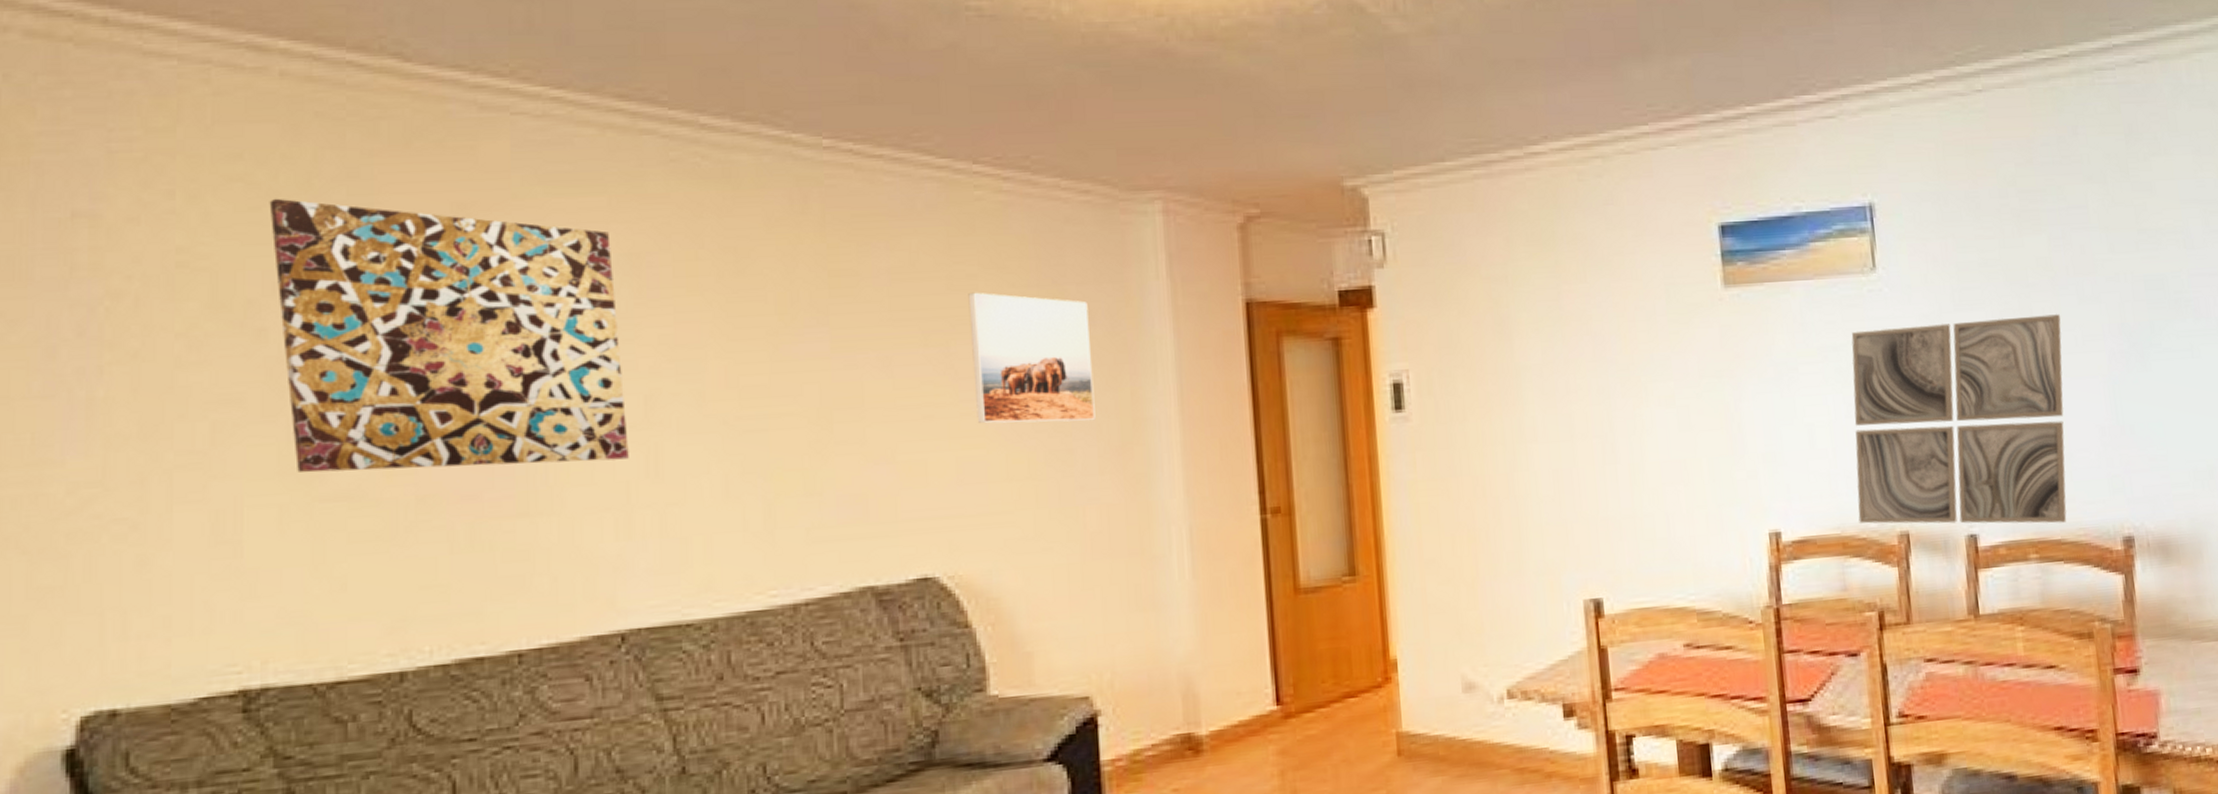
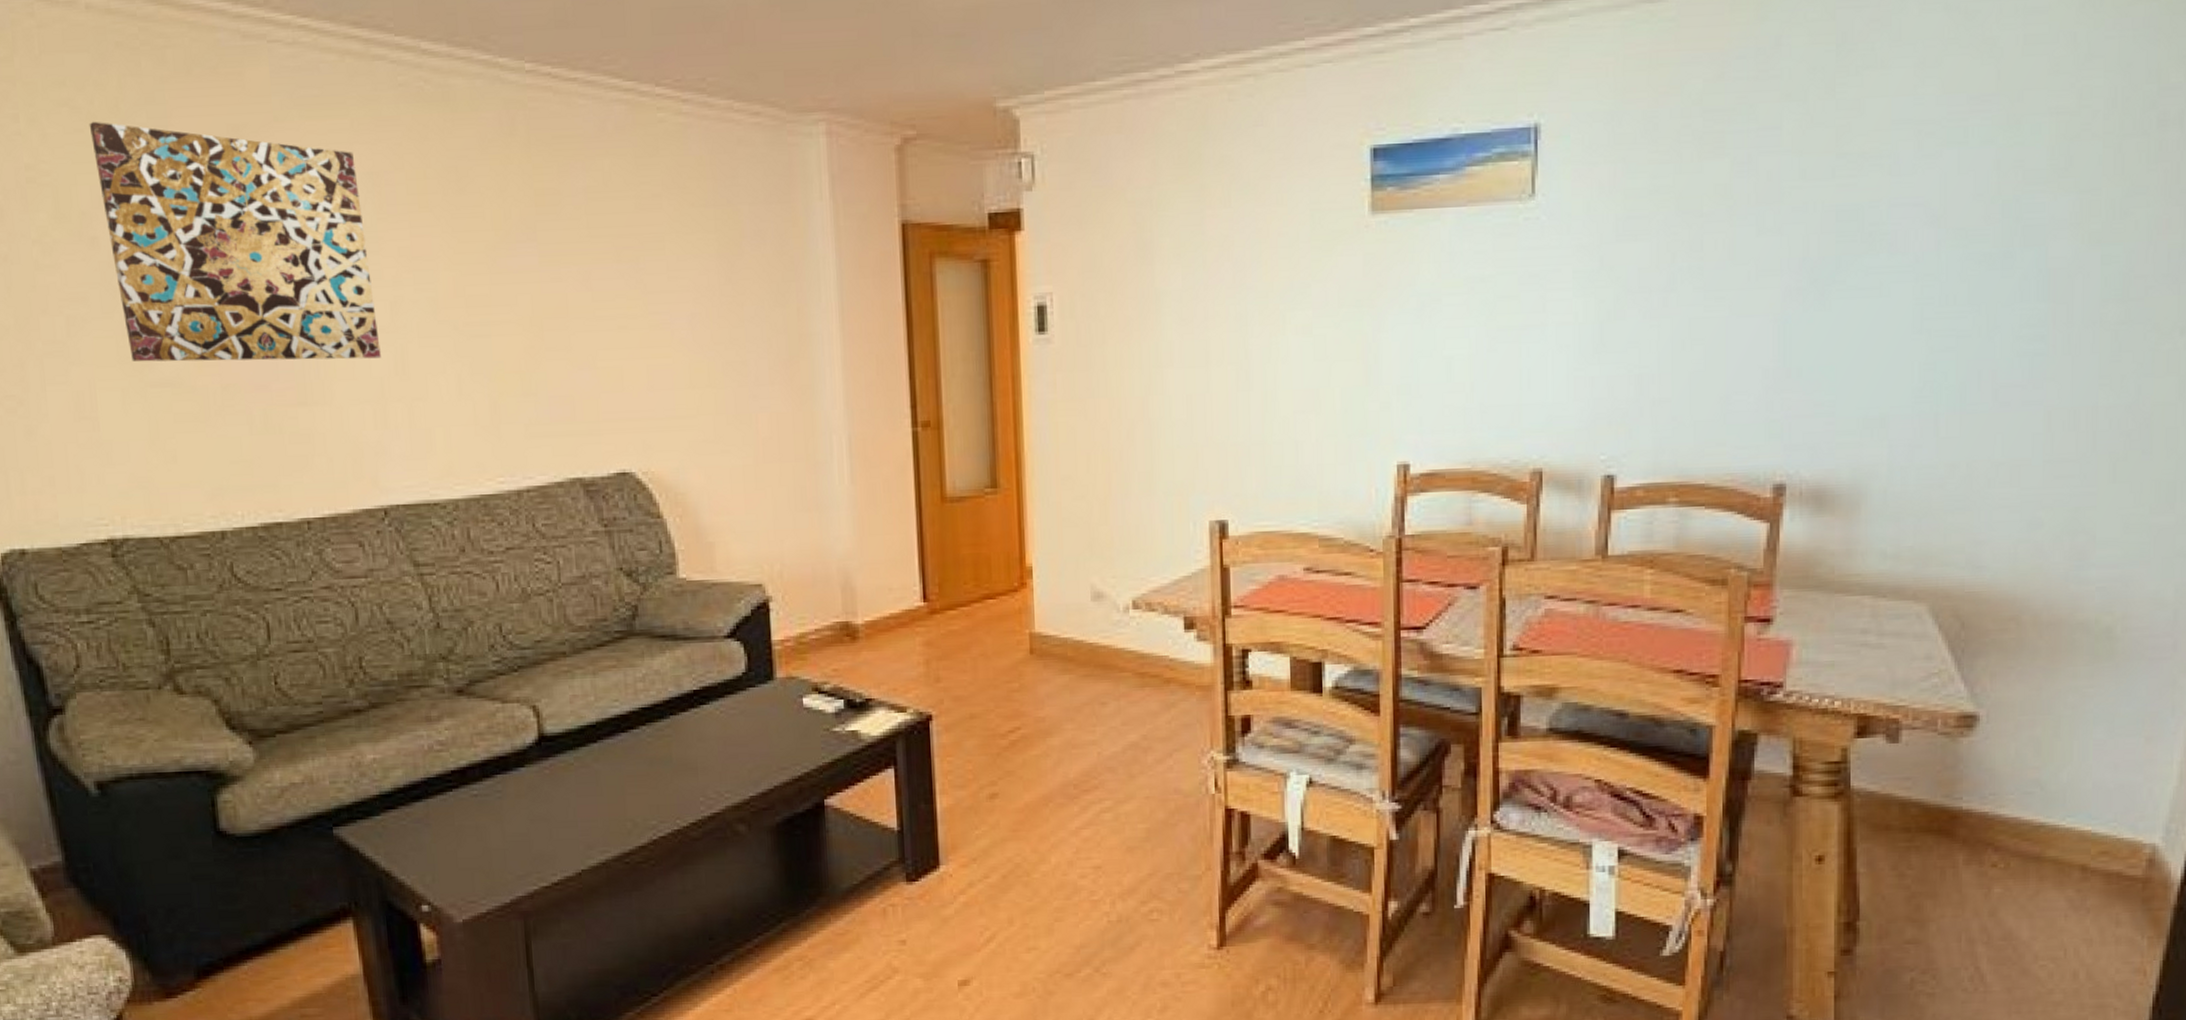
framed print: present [968,292,1096,424] -> none [654,211,766,335]
wall art: present [1851,314,2067,524] -> none [1491,247,1734,468]

